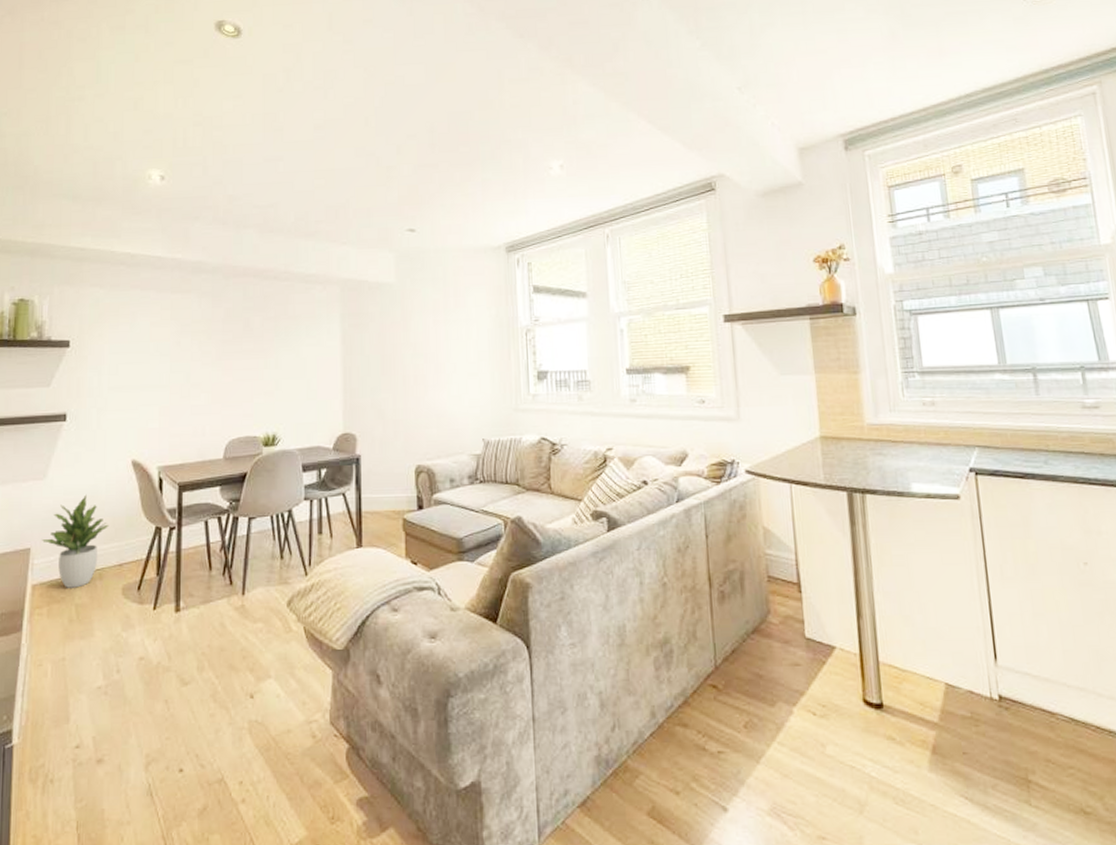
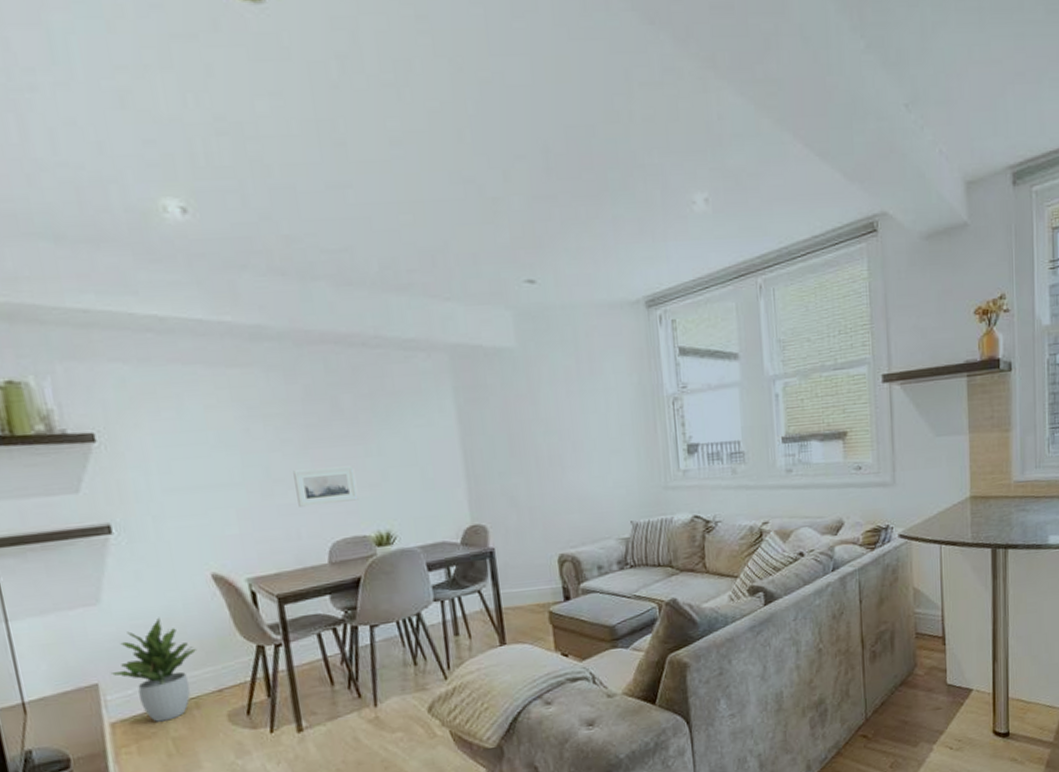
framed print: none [207,375,255,408] -> present [293,465,359,507]

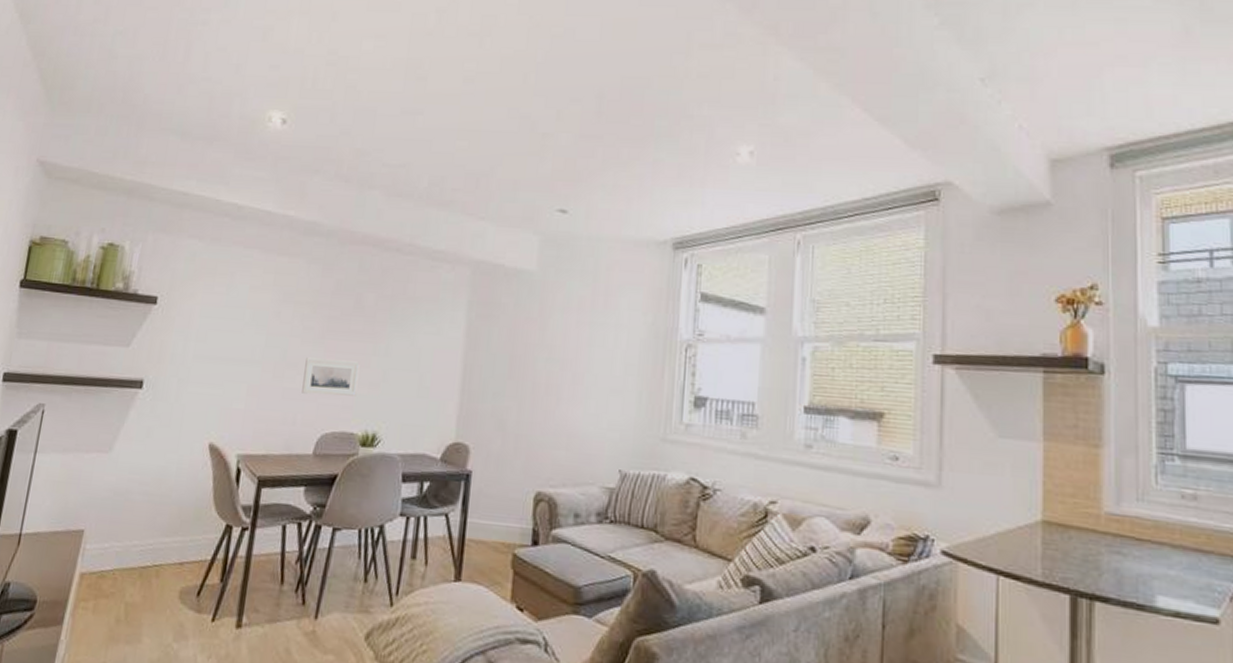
potted plant: present [110,617,198,722] -> none [97,476,175,584]

